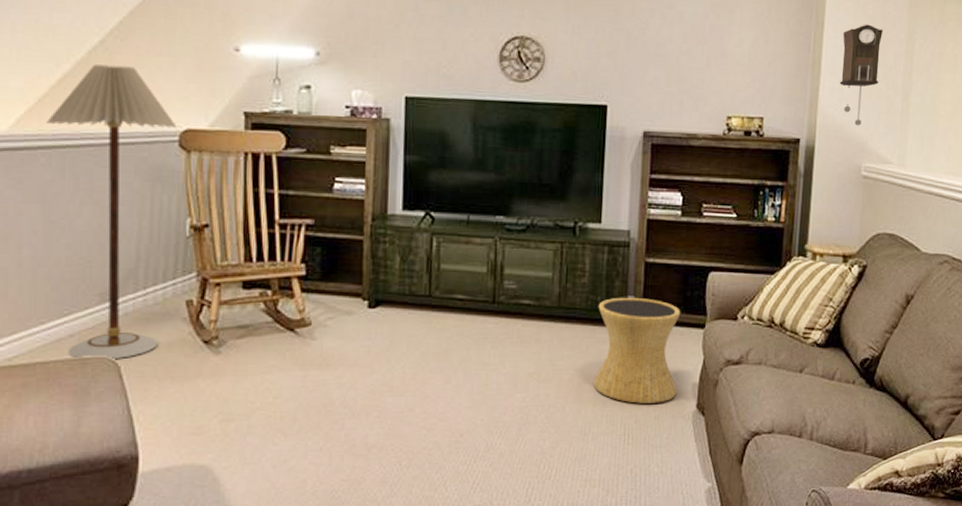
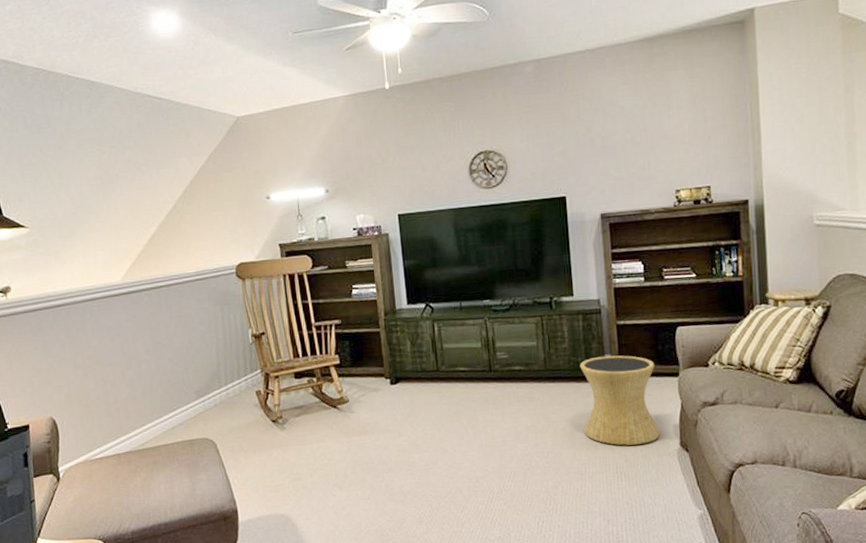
floor lamp: present [47,64,177,360] -> none [145,222,241,442]
pendulum clock: present [839,24,883,126] -> none [779,86,821,180]

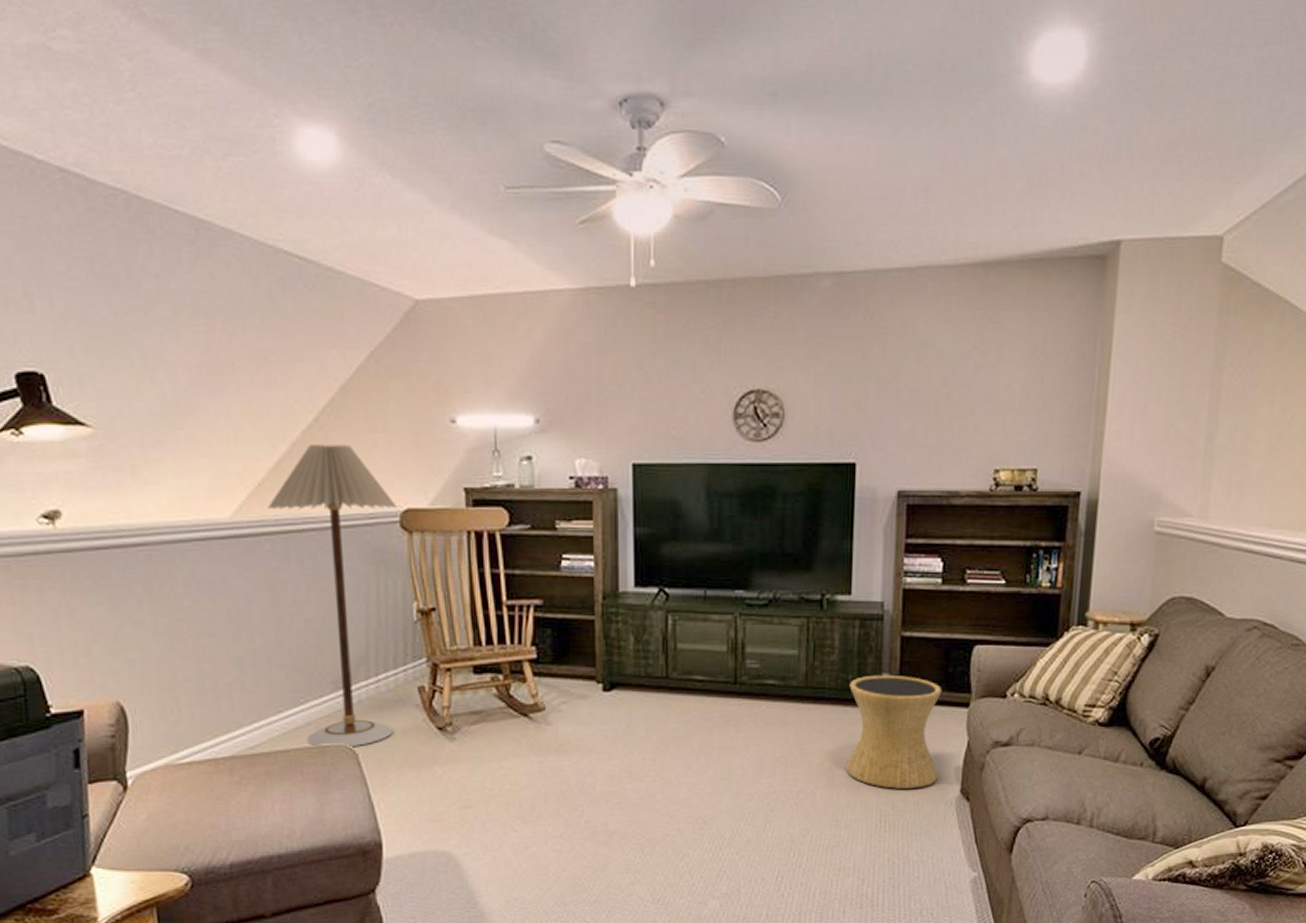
floor lamp: none [145,222,241,442] -> present [268,444,397,748]

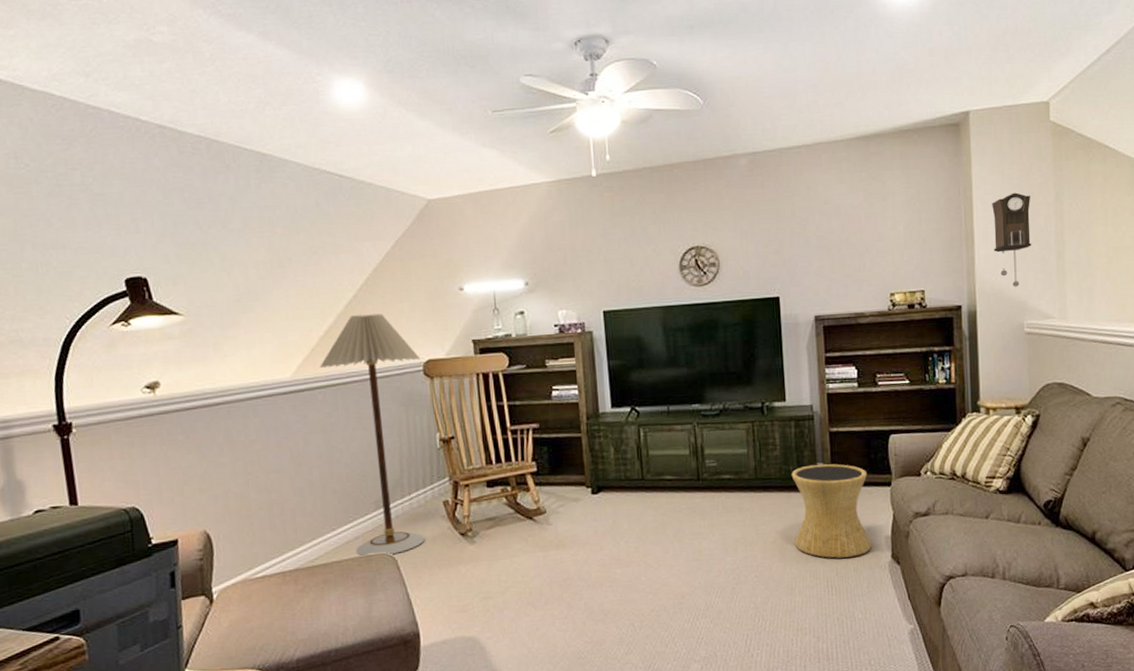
pendulum clock: none [1129,352,1183,474] -> present [992,192,1032,287]

